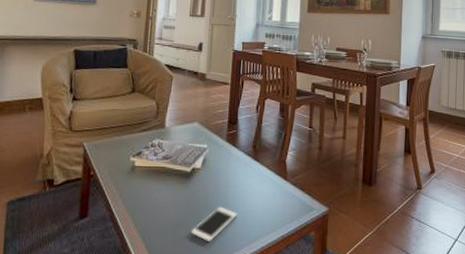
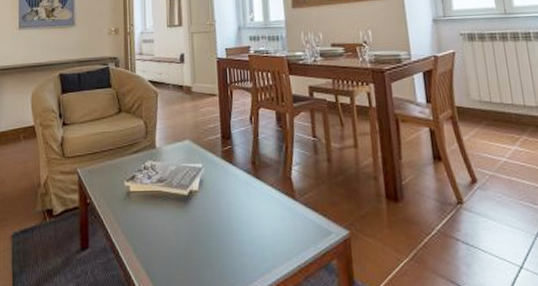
cell phone: present [190,206,237,243] -> none [196,233,244,275]

